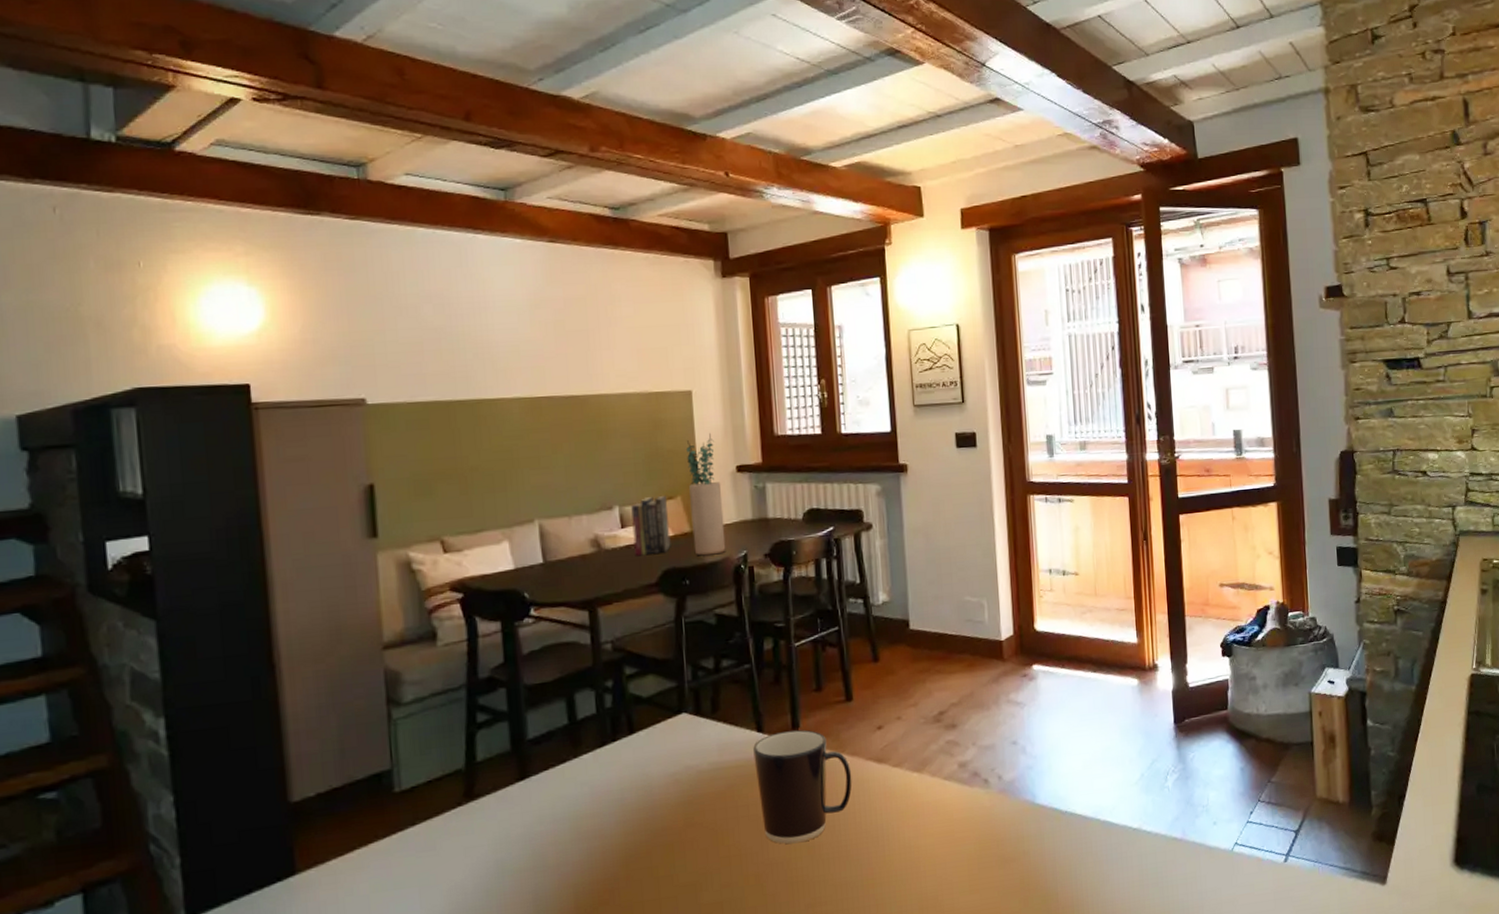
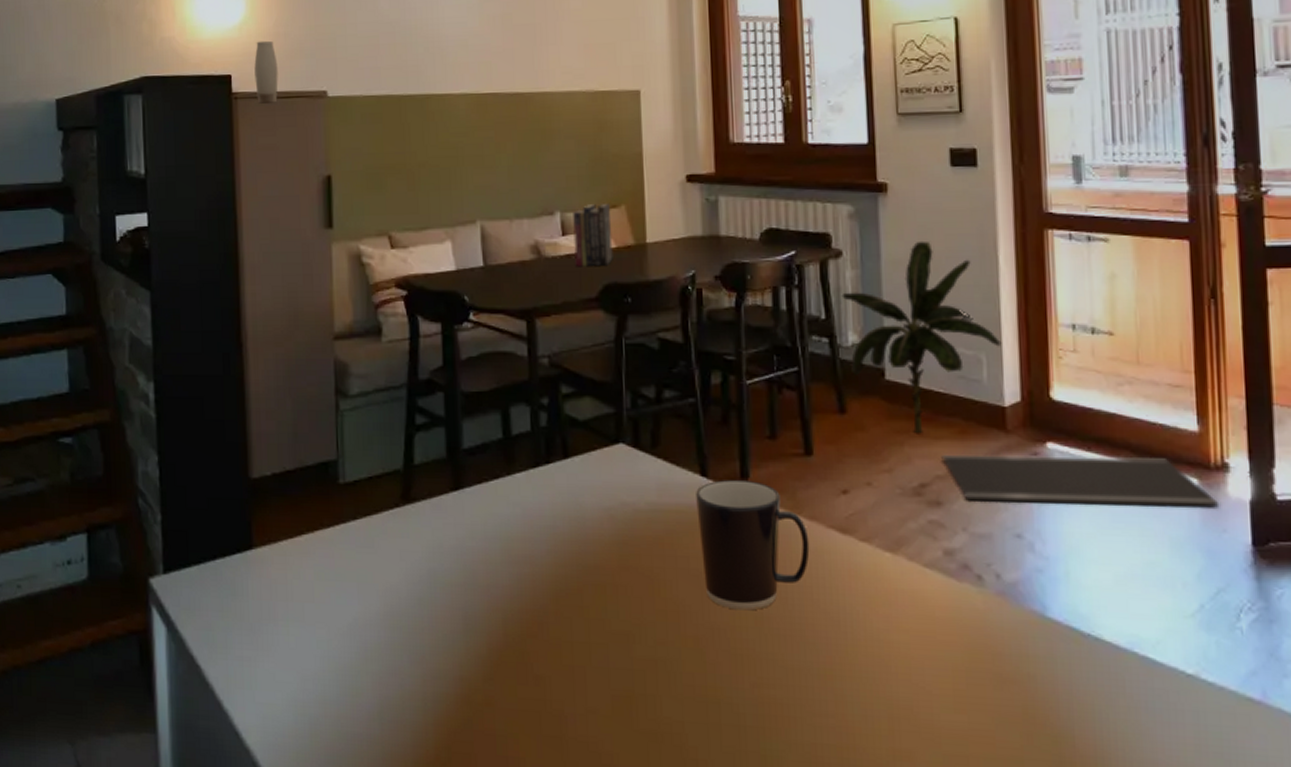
vase: none [277,347,308,414] -> present [254,40,278,104]
vase: present [686,433,726,556] -> none [633,138,672,272]
plant: none [873,511,998,670] -> present [841,242,1002,433]
door mat: none [955,666,1151,722] -> present [941,454,1218,508]

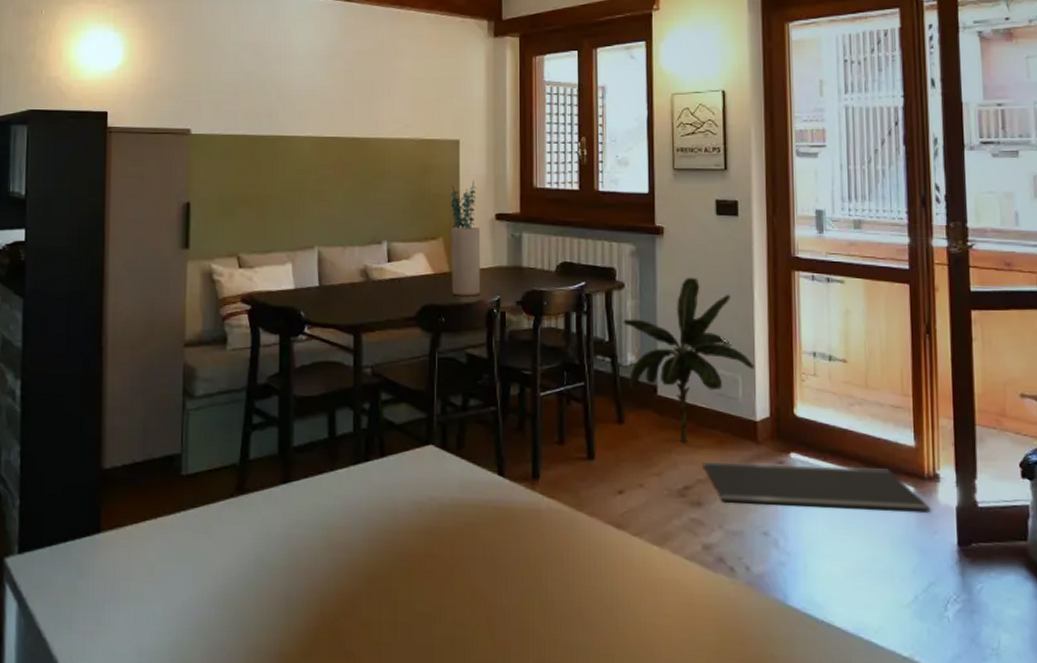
vase: present [254,40,278,104] -> none [128,83,149,138]
books: present [573,202,613,269] -> none [398,235,431,291]
vase: none [633,138,672,272] -> present [451,181,481,297]
mug: present [696,479,810,611] -> none [494,479,589,596]

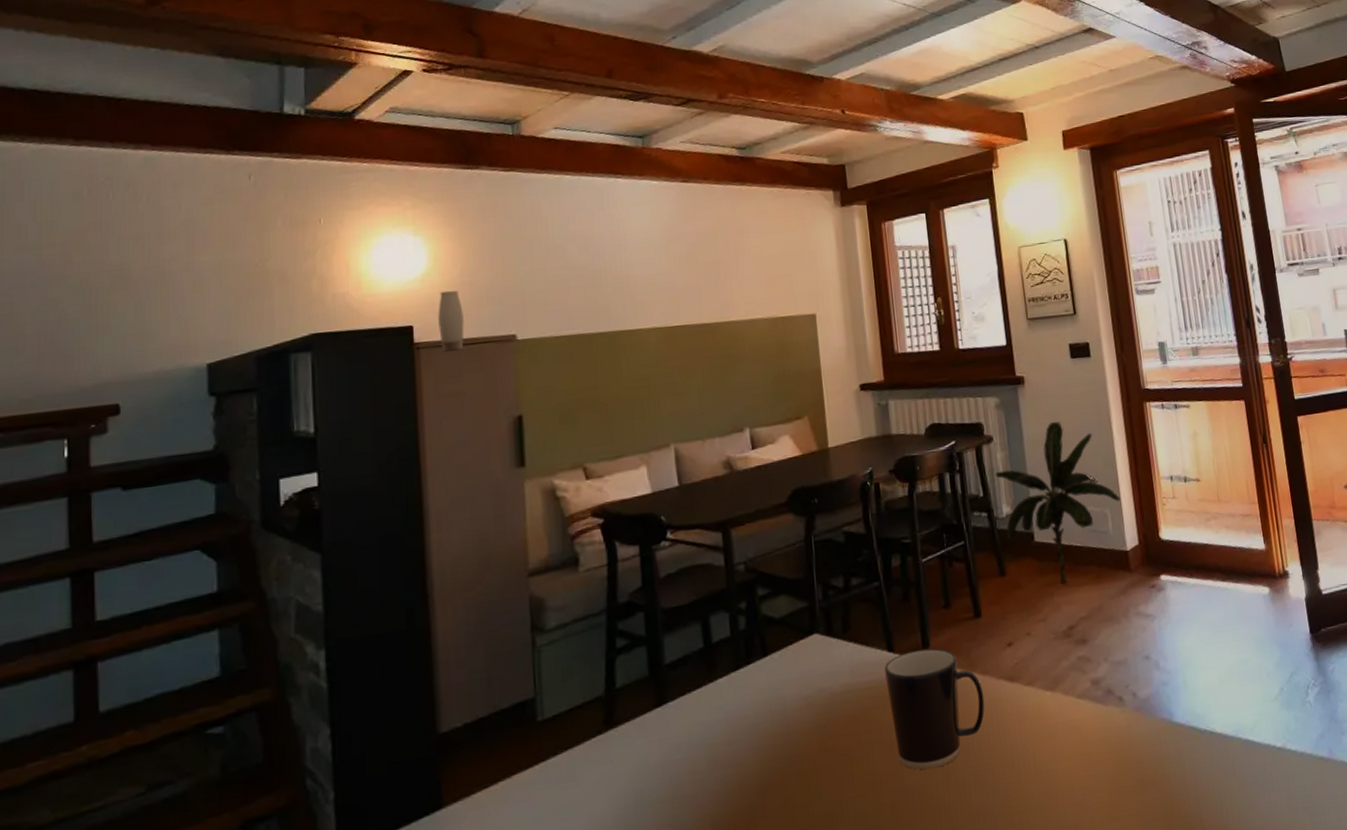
vase: none [128,83,149,138] -> present [438,290,464,352]
vase: present [451,181,481,297] -> none [812,354,852,475]
mug: none [494,479,589,596] -> present [884,648,985,770]
door mat: present [703,461,930,513] -> none [1083,574,1285,636]

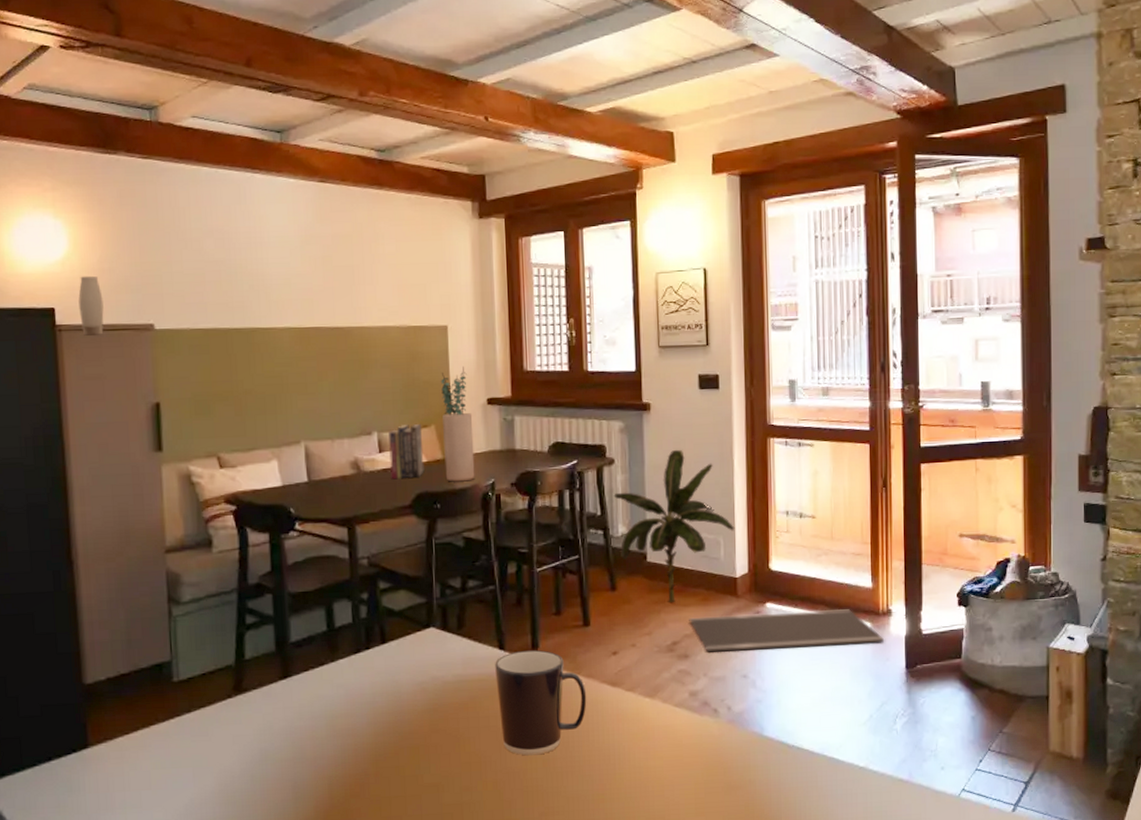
books: none [761,415,800,478] -> present [389,423,424,481]
vase: none [812,354,852,475] -> present [441,367,475,482]
door mat: none [1083,574,1285,636] -> present [689,609,884,654]

